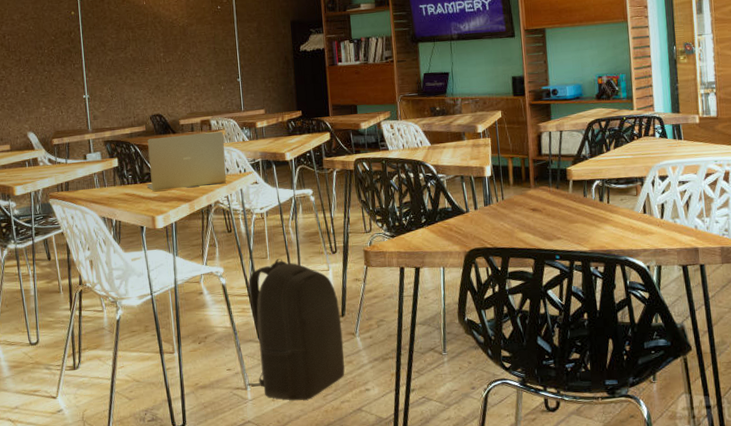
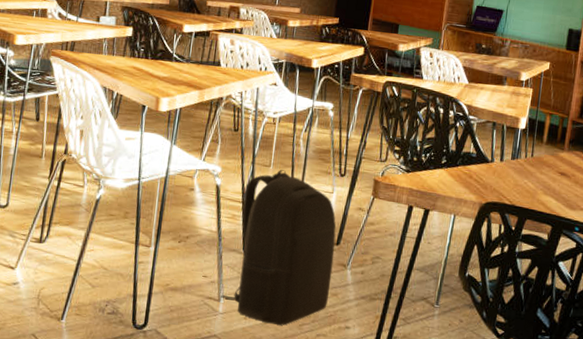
laptop: present [146,131,227,192] -> none [157,14,251,78]

